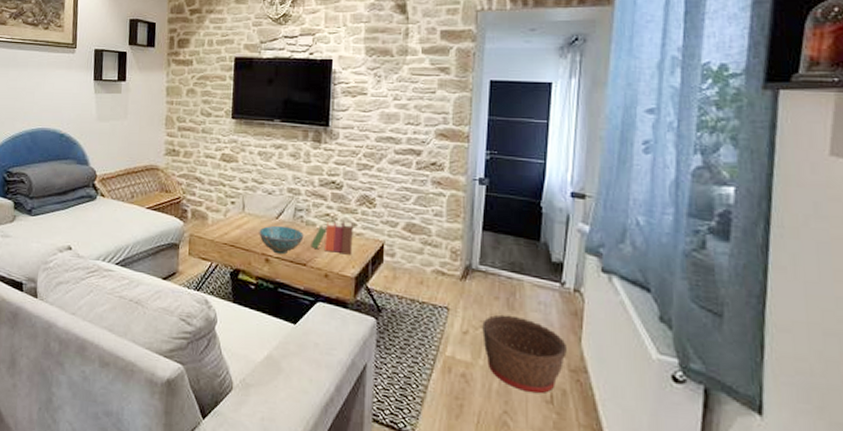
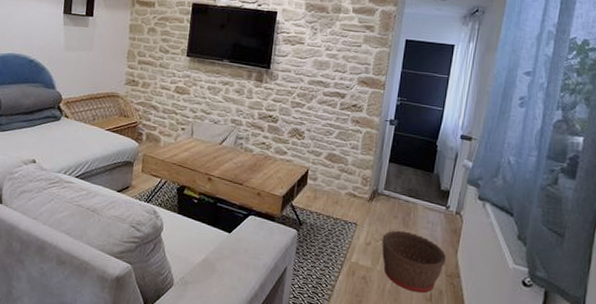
decorative bowl: present [259,225,304,255] -> none [204,150,242,175]
books: present [310,221,353,255] -> none [247,149,284,178]

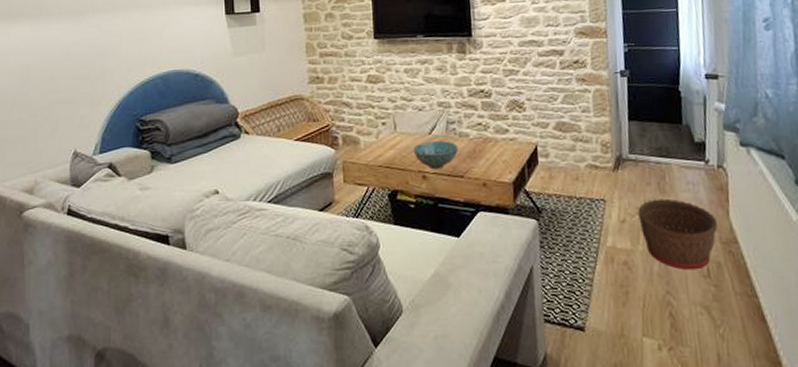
decorative bowl: none [204,150,242,175] -> present [413,140,458,170]

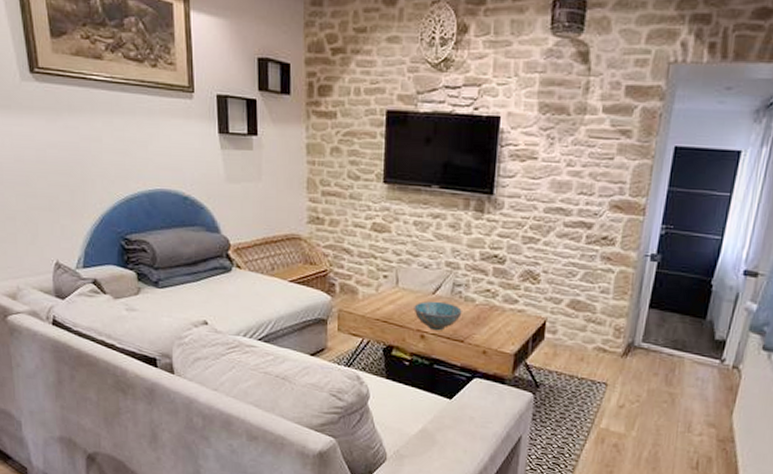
basket: present [638,198,718,270] -> none [638,389,718,461]

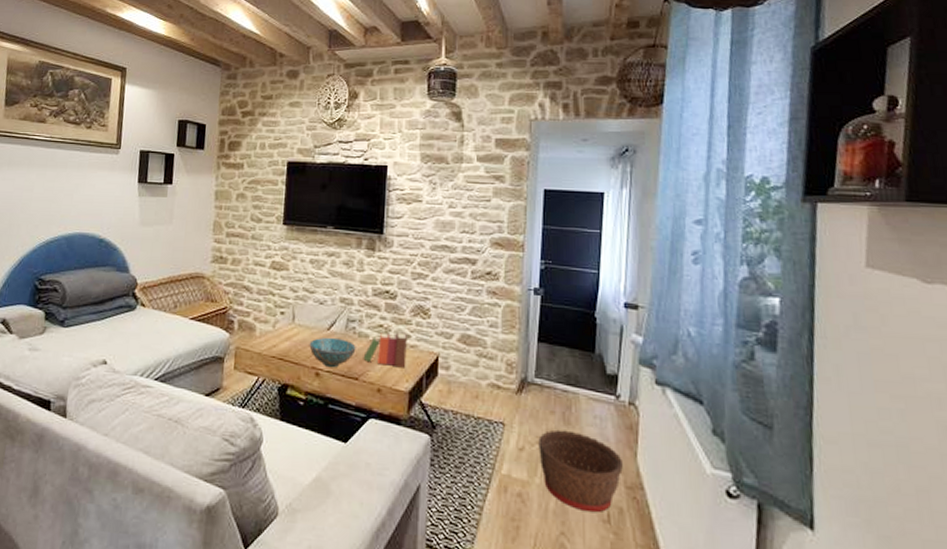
books: none [469,297,515,332] -> present [363,332,407,368]
basket: none [638,389,718,461] -> present [538,429,623,513]

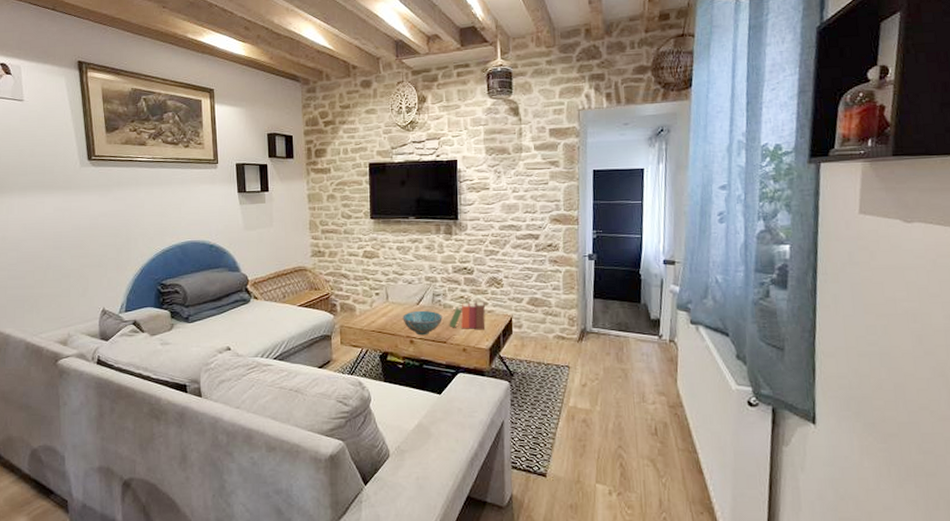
basket: present [538,429,623,513] -> none [597,367,666,429]

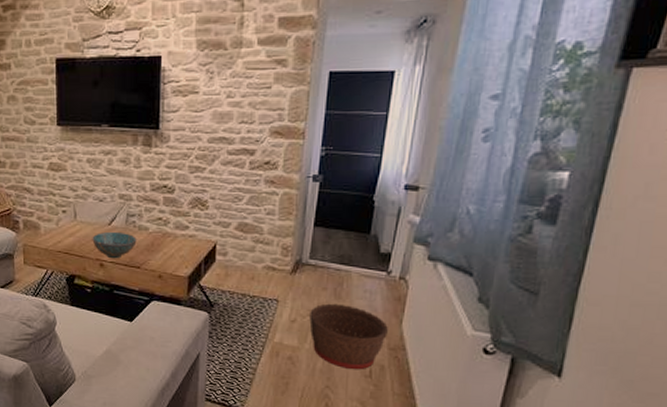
books: present [449,301,486,330] -> none [144,224,186,256]
basket: none [597,367,666,429] -> present [309,303,388,370]

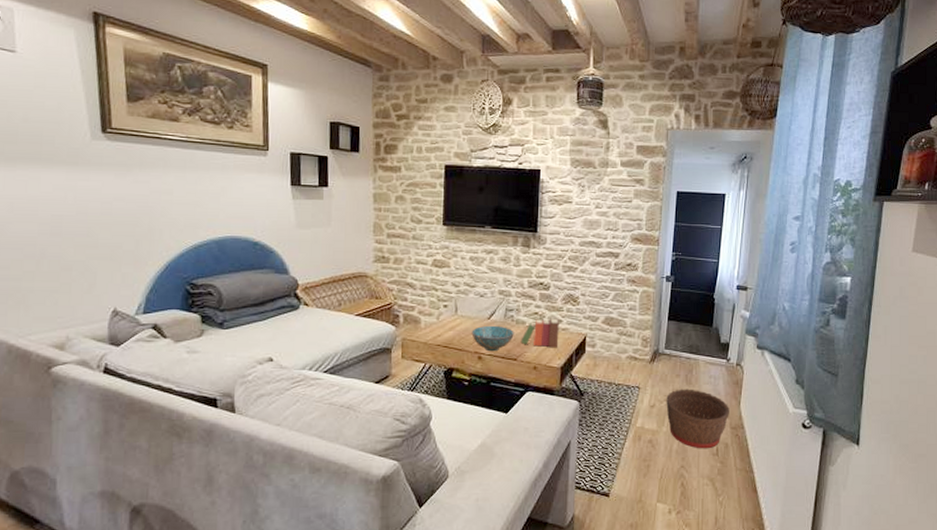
books: none [144,224,186,256] -> present [521,318,559,348]

